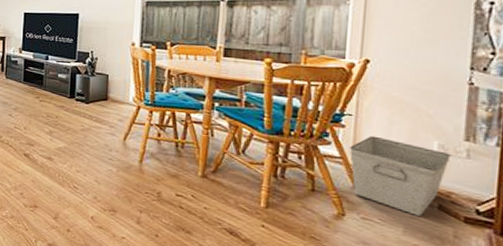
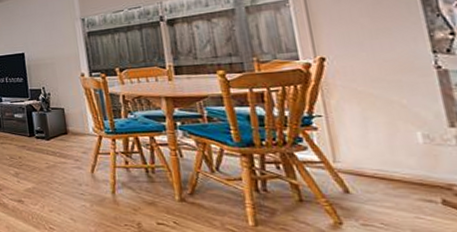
storage bin: present [350,135,451,216] -> none [328,134,441,215]

